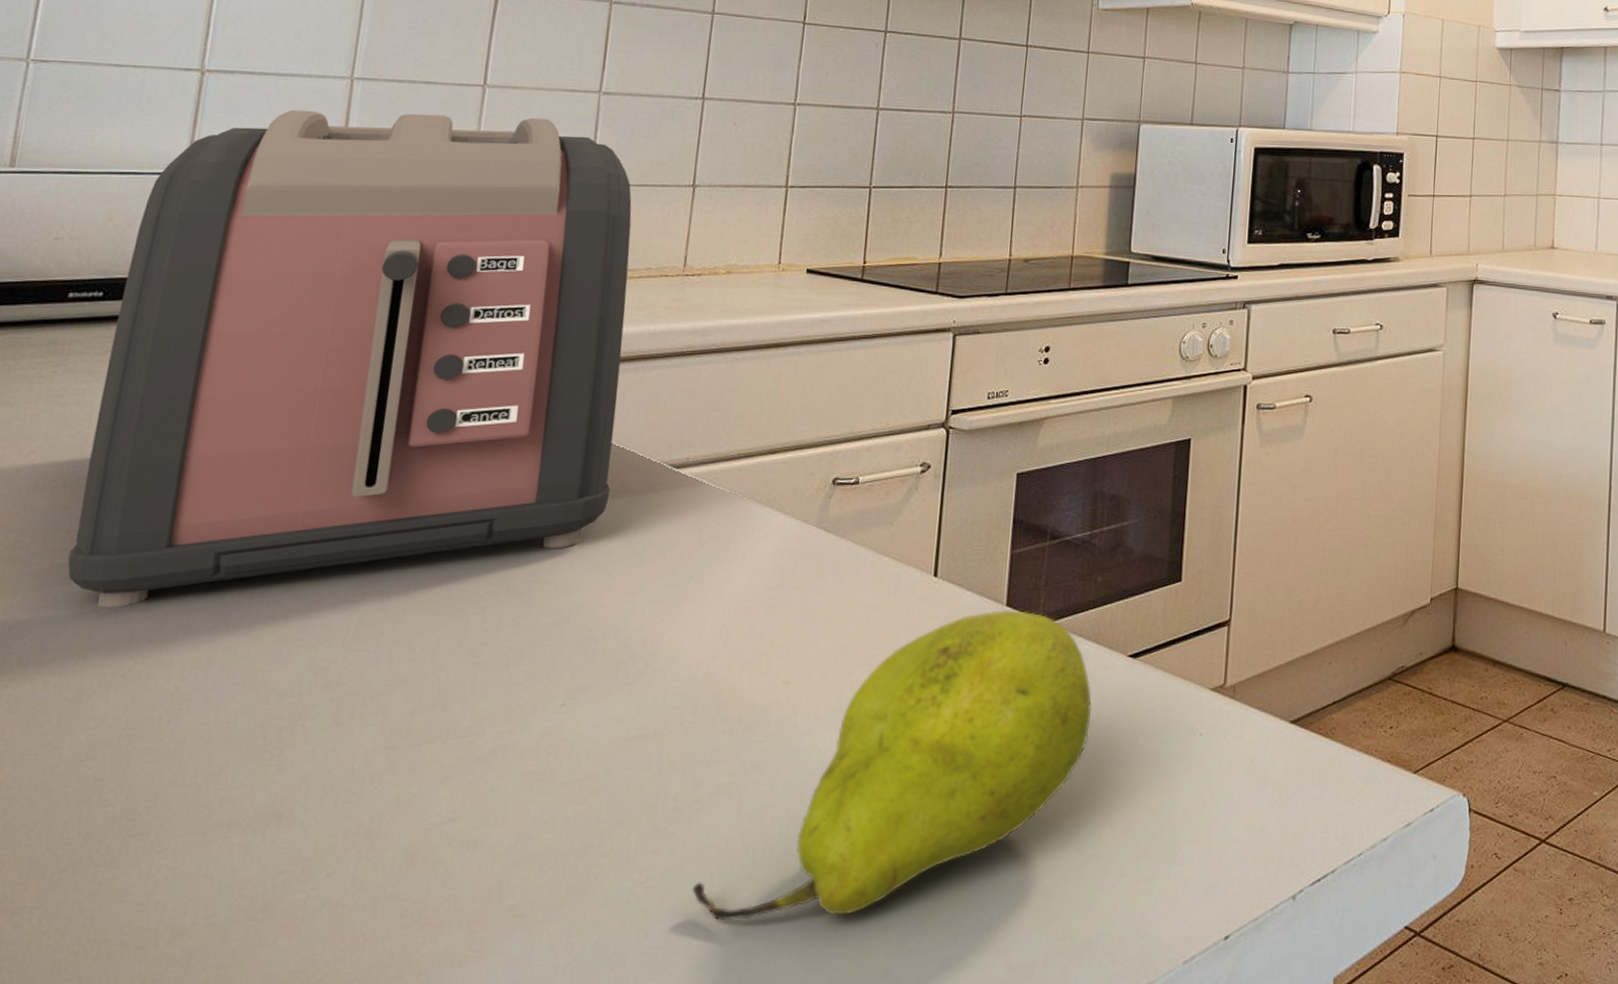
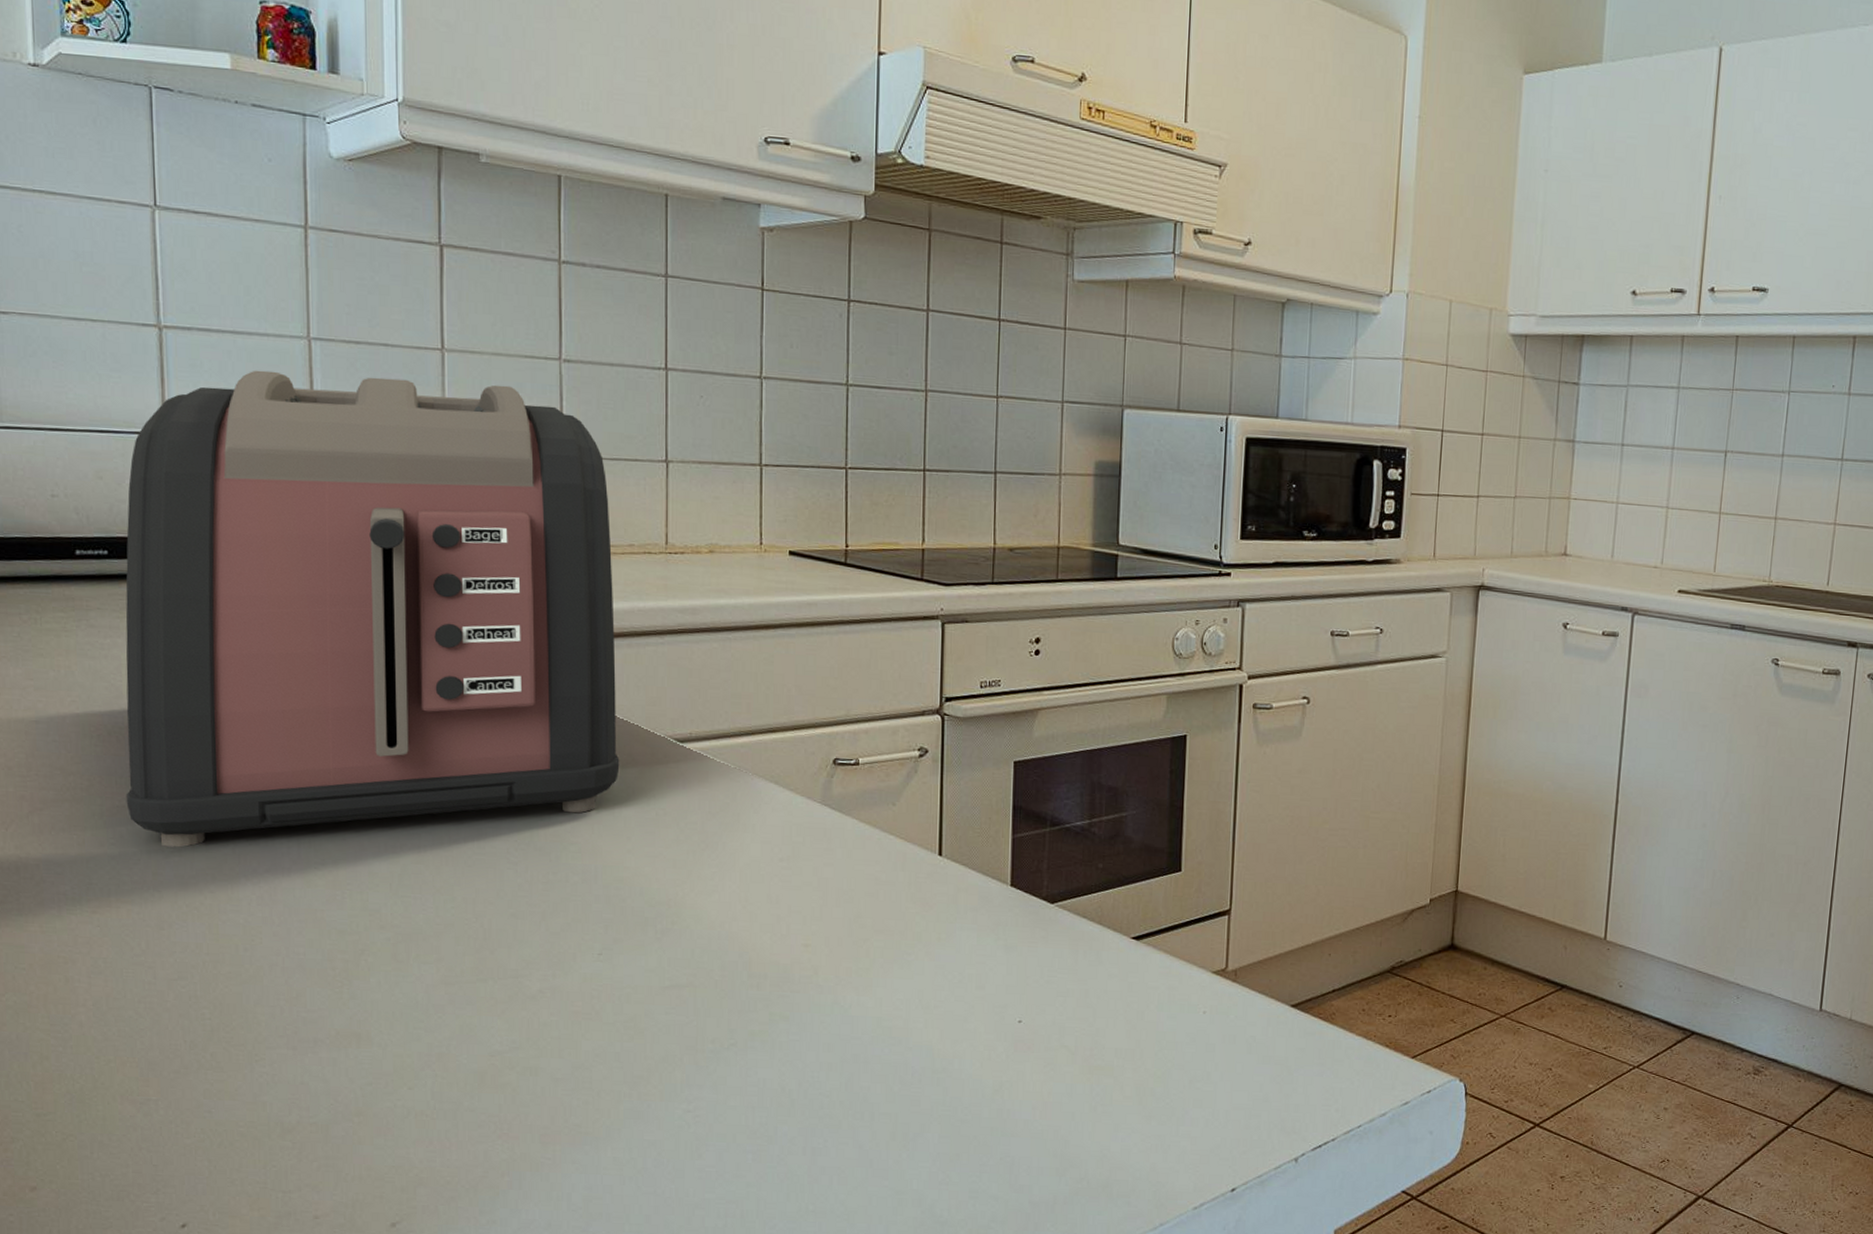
fruit: present [692,610,1092,920] -> none [737,890,1099,1150]

